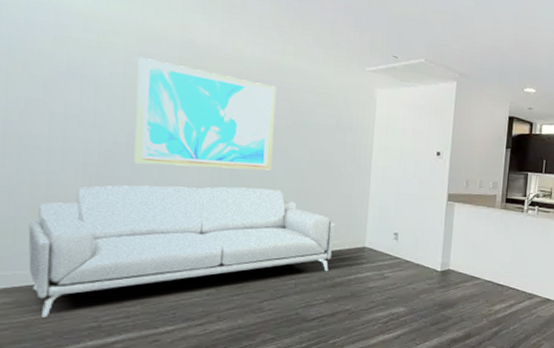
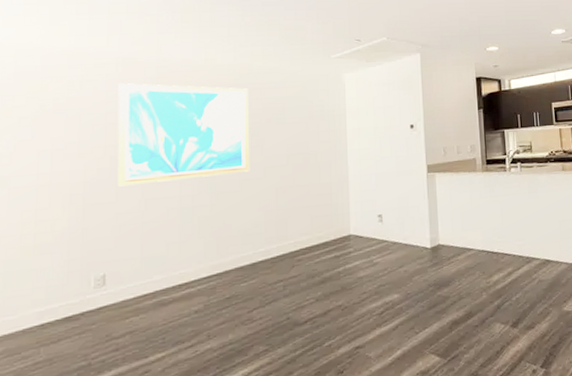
sofa: present [28,185,335,317] -> none [18,190,318,364]

